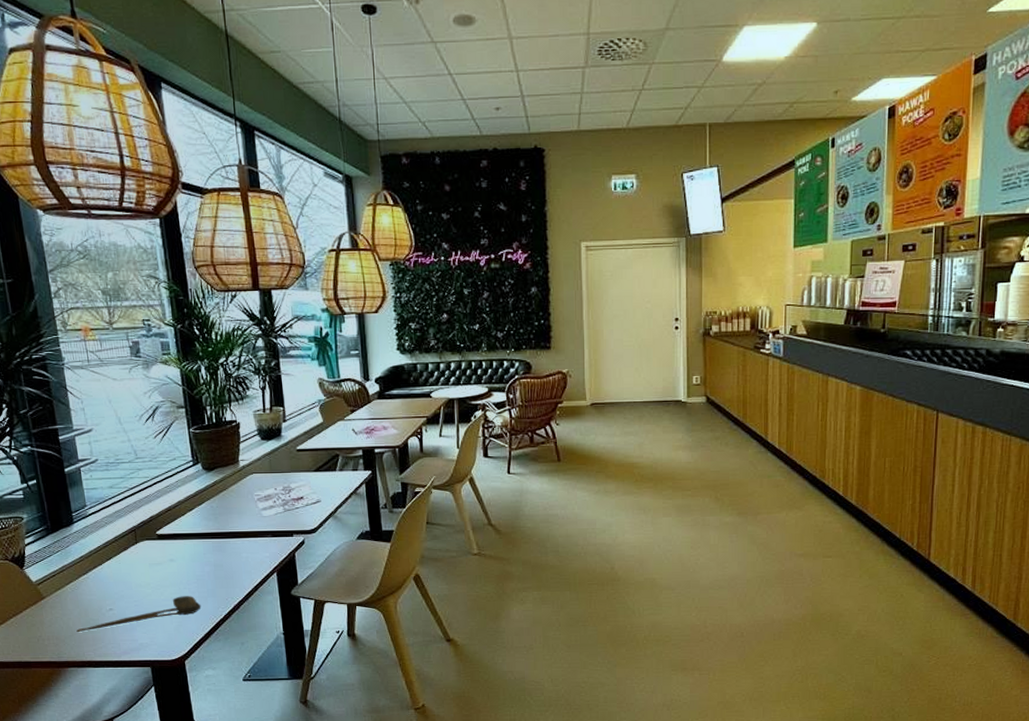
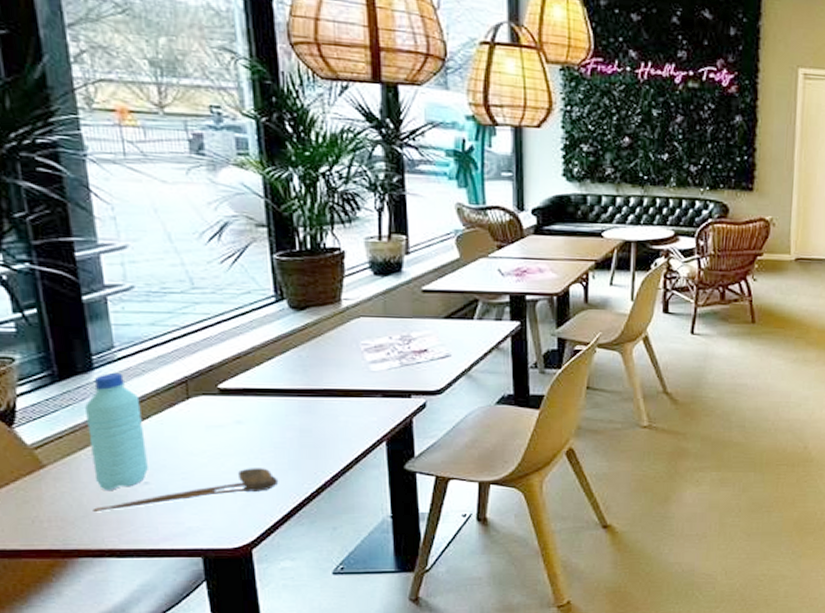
water bottle: none [69,525,112,615] -> present [85,372,148,490]

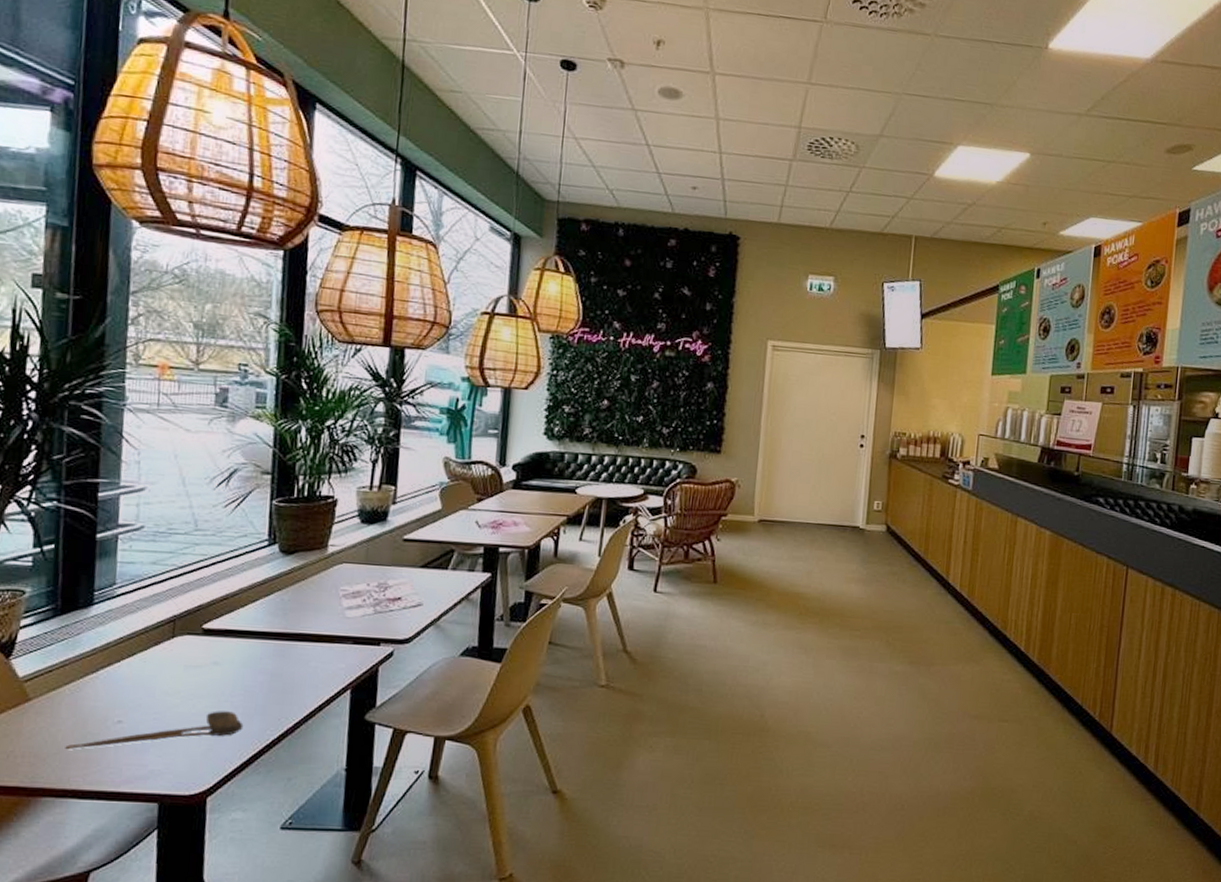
water bottle: present [85,372,148,490] -> none [73,608,130,727]

